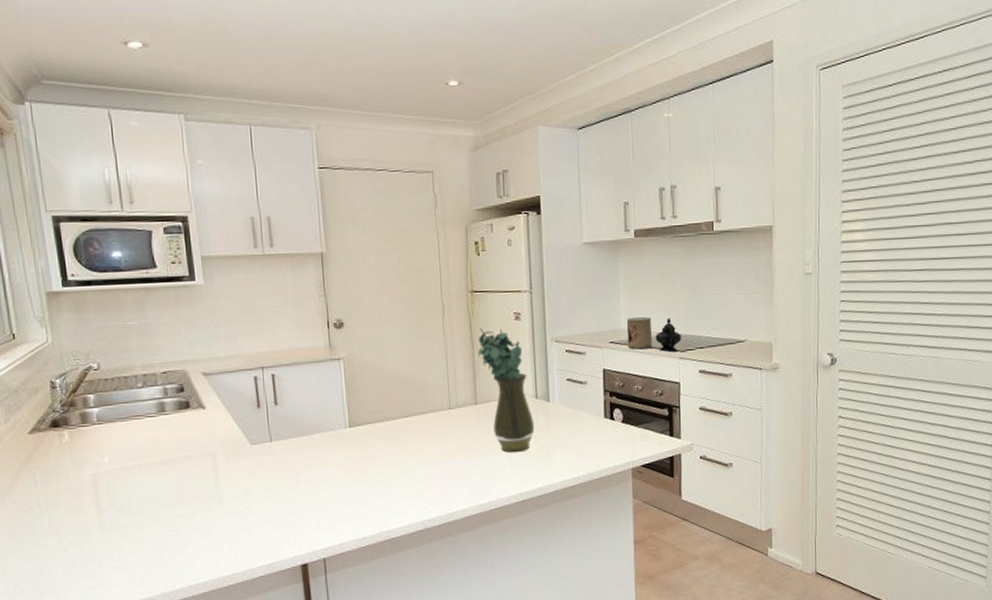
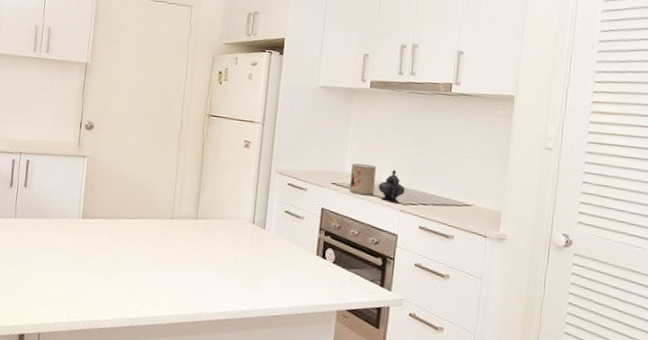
vase: present [477,328,535,453] -> none [205,149,248,272]

